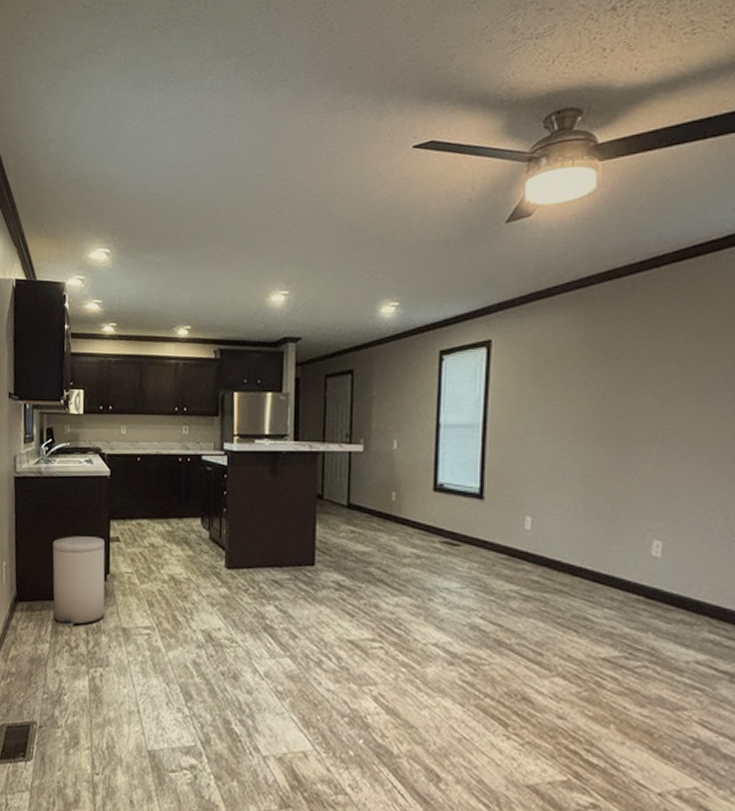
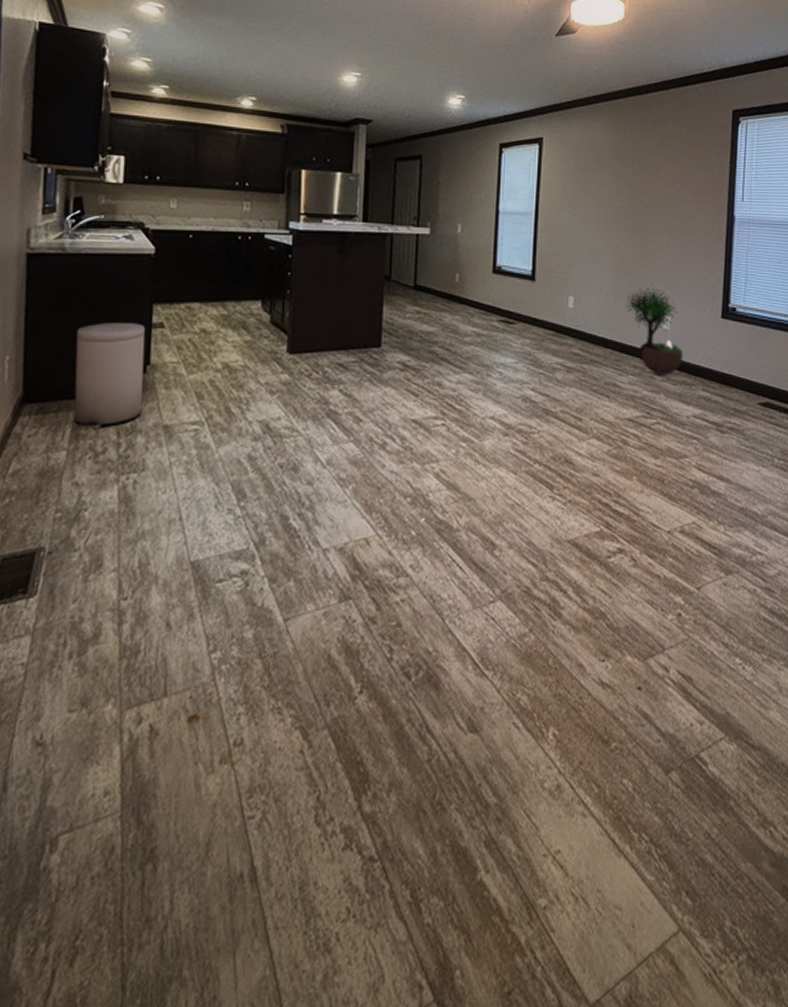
potted tree: none [598,503,680,612] -> present [625,284,683,375]

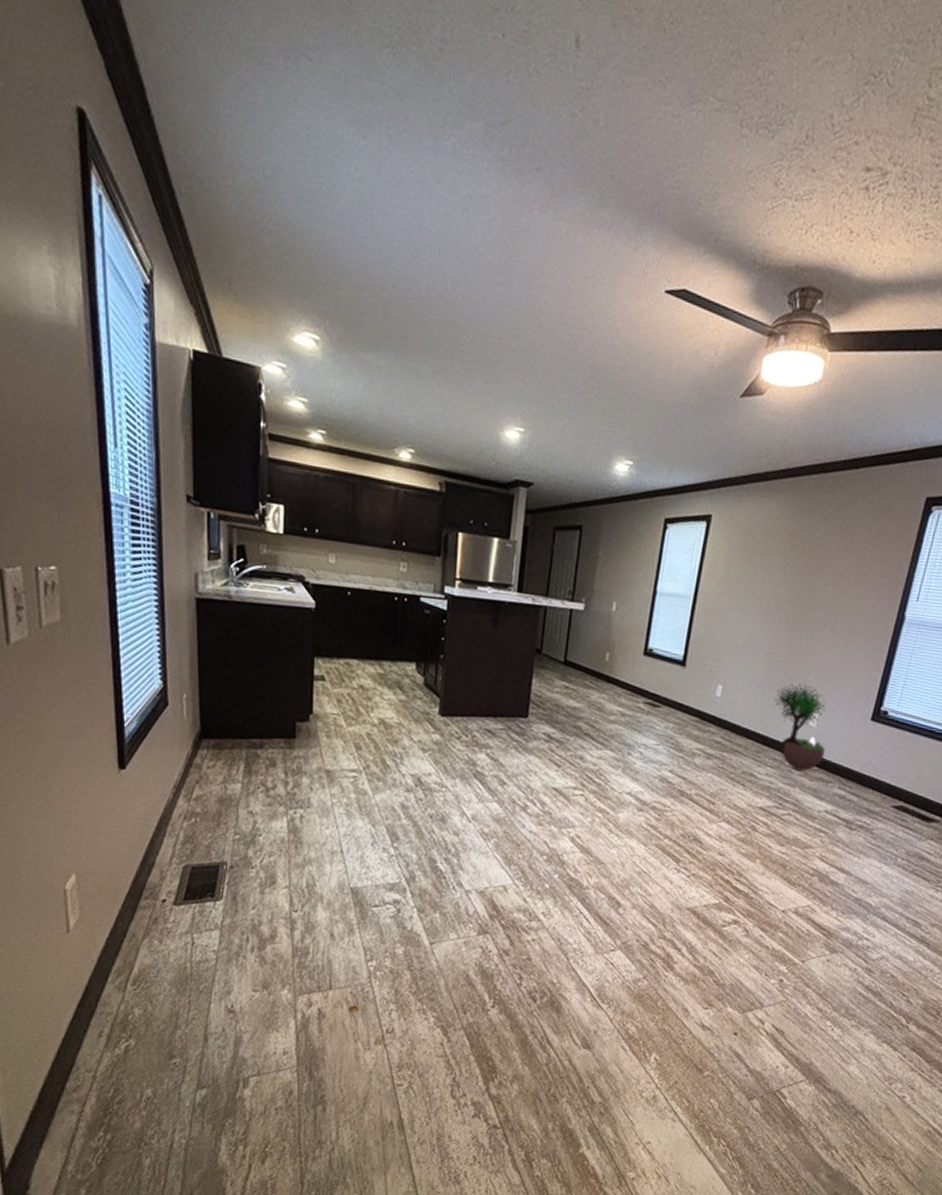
pedal bin: present [74,323,146,429] -> none [245,671,308,767]

